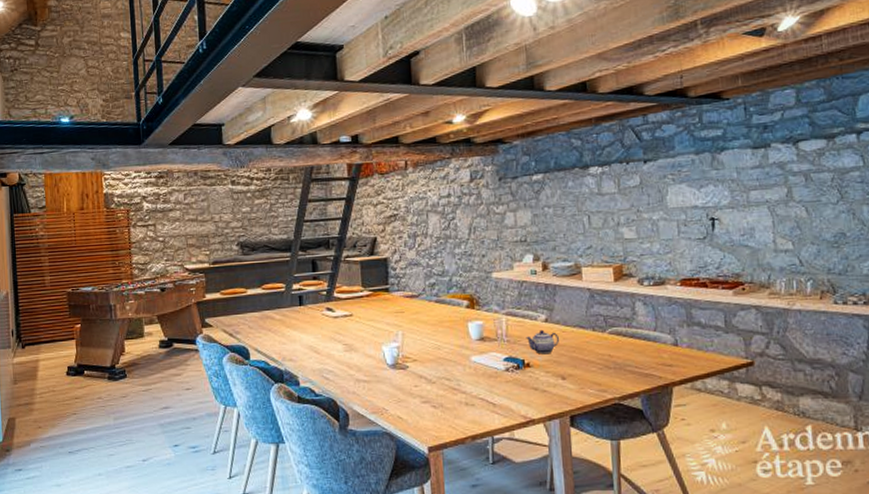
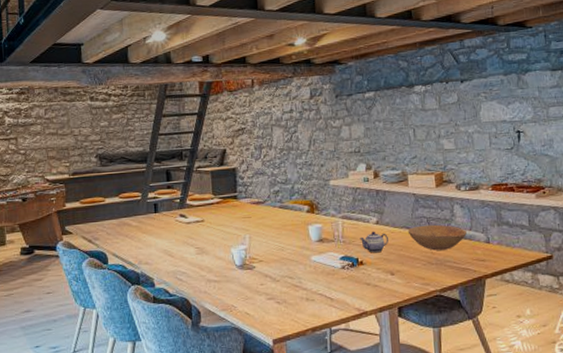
bowl: none [581,323,650,353] -> present [407,224,467,251]

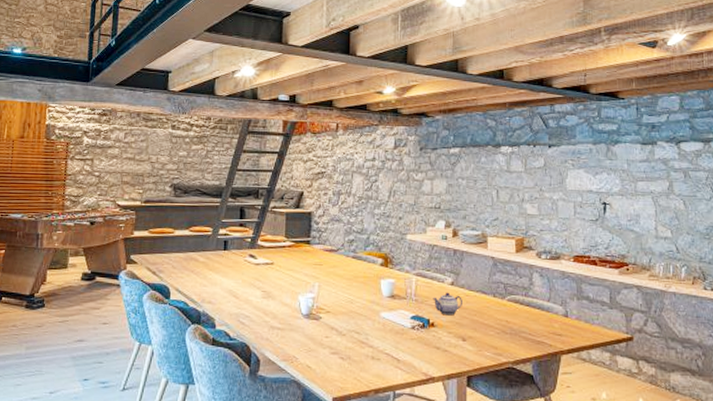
bowl: present [407,224,467,251] -> none [483,291,544,320]

